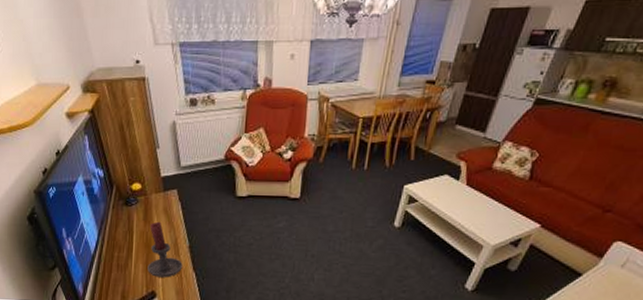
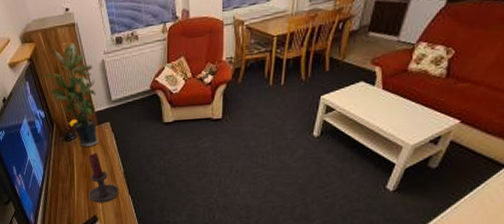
potted plant: none [106,98,164,214] -> present [44,42,99,147]

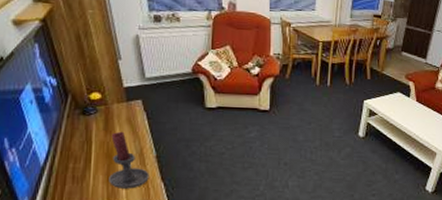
potted plant: present [44,42,99,147] -> none [60,11,127,124]

